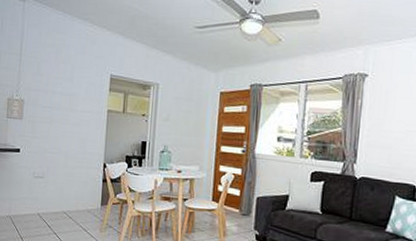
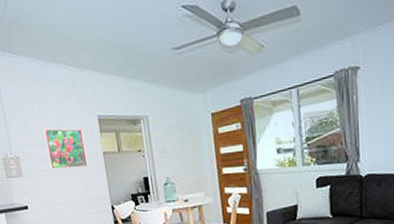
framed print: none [52,78,92,121] -> present [43,128,88,170]

